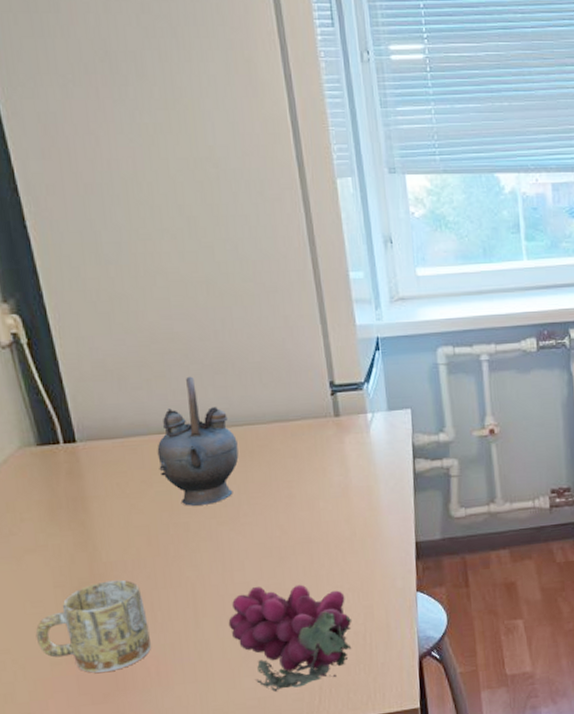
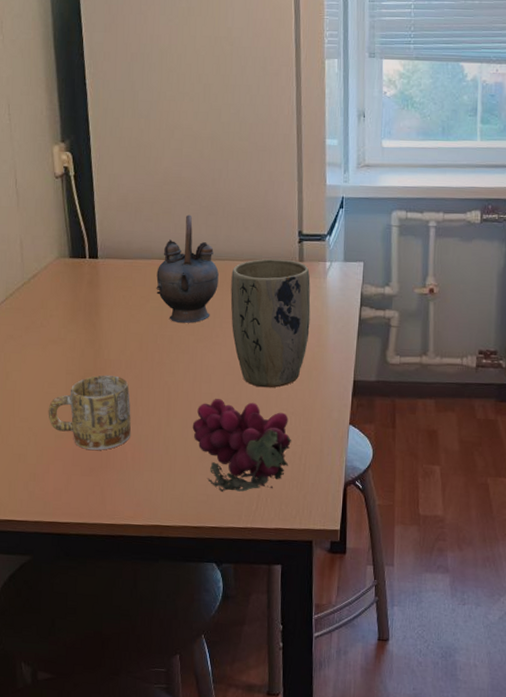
plant pot: none [253,415,358,566] -> present [230,258,311,388]

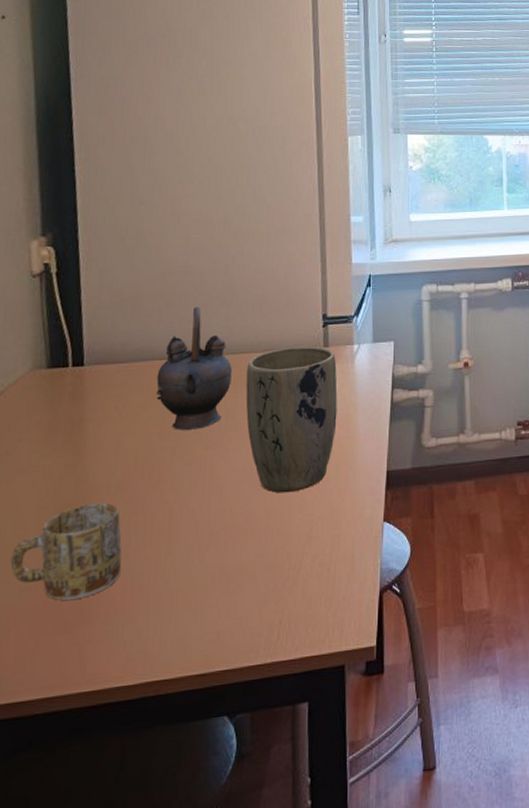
grapes: present [192,399,291,492] -> none [199,511,318,625]

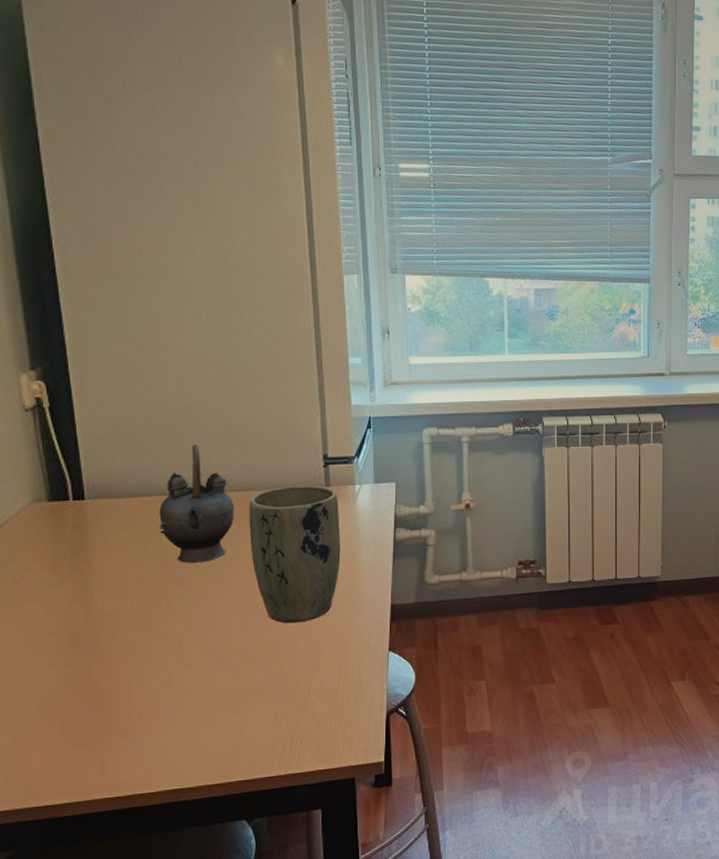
mug: present [10,503,122,600] -> none [27,629,135,717]

